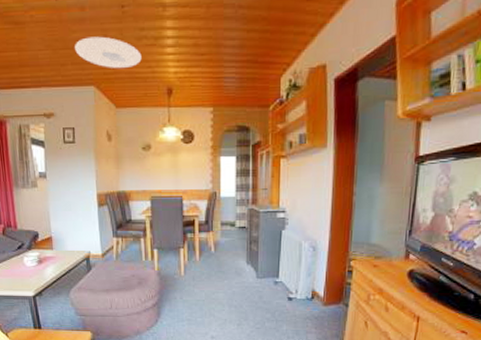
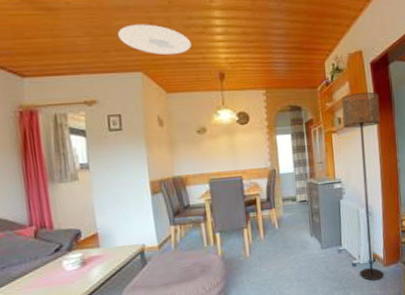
floor lamp: none [295,113,340,318] -> present [341,91,385,281]

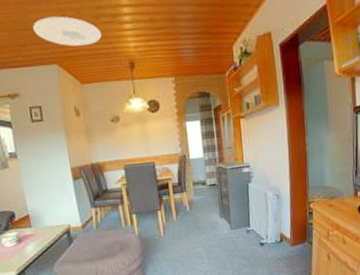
floor lamp: present [341,91,385,281] -> none [250,75,291,259]

